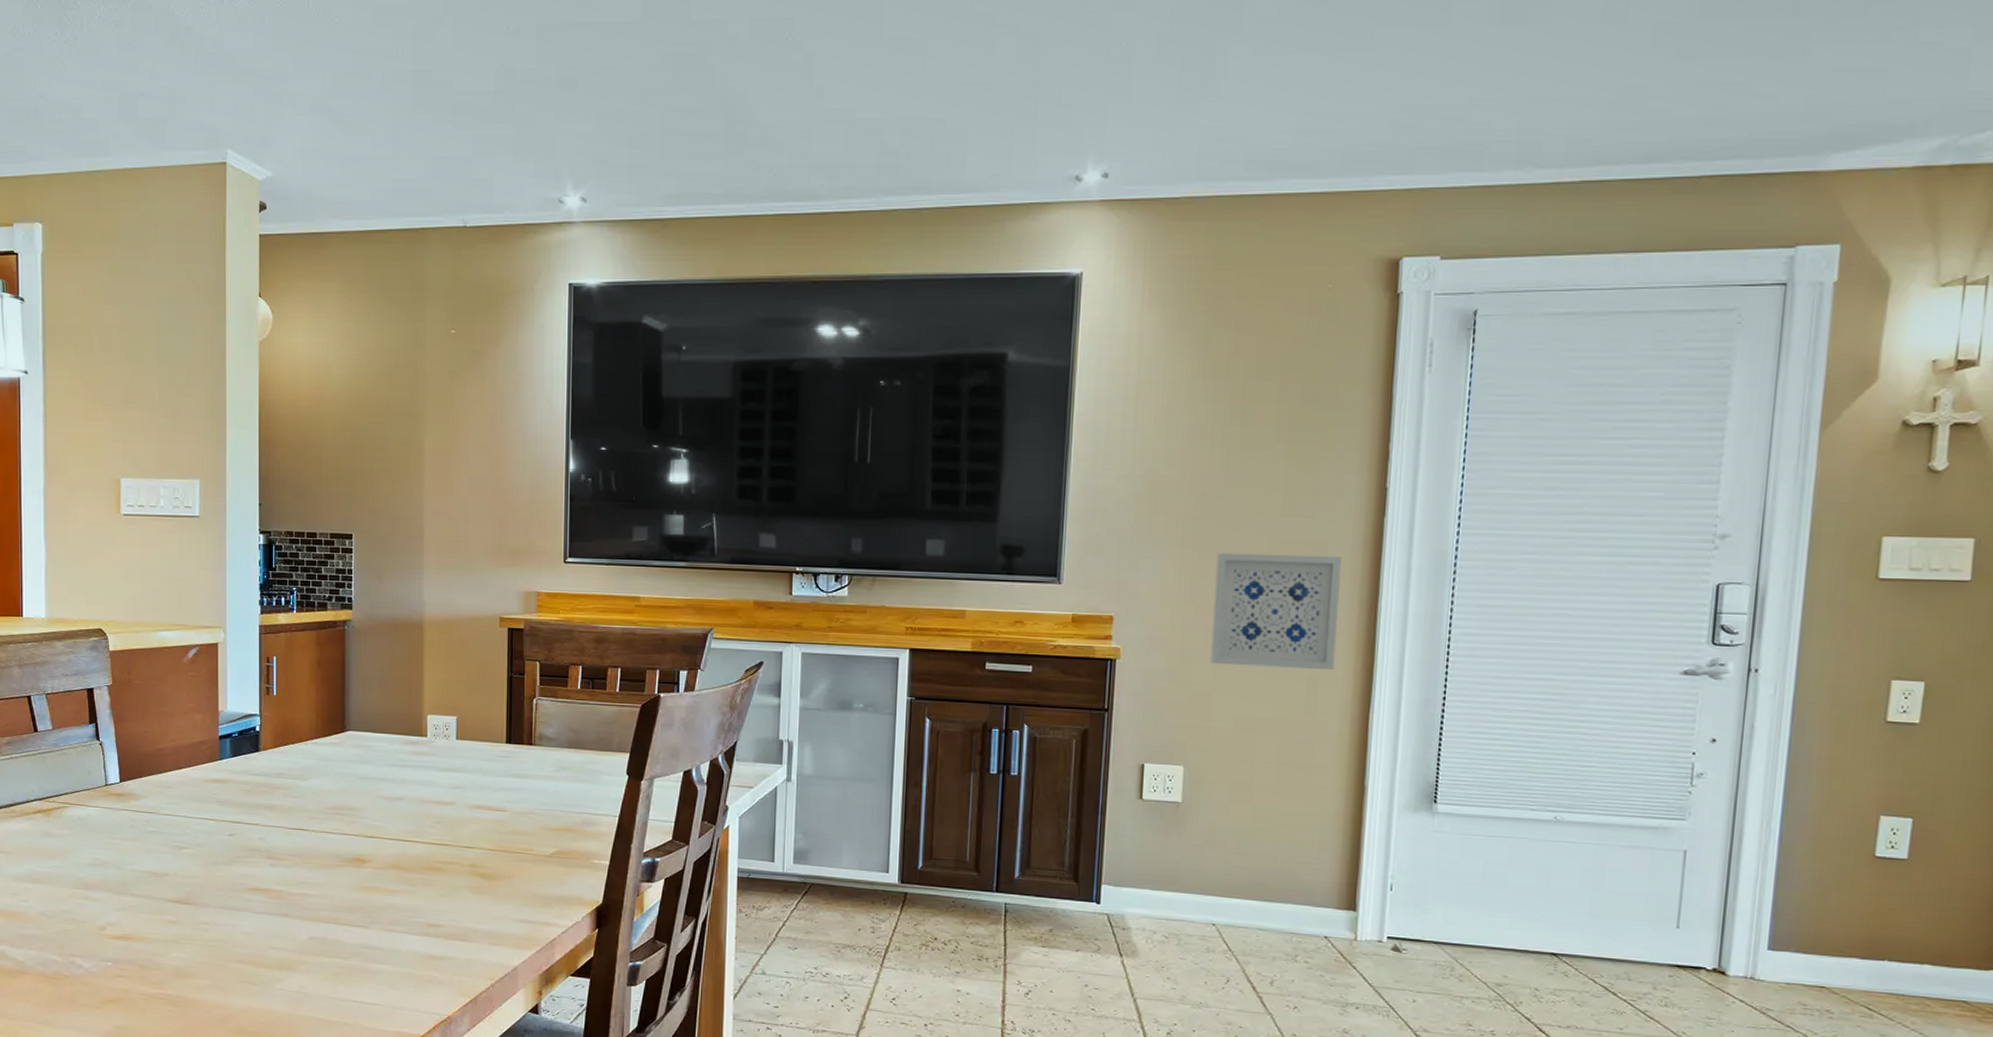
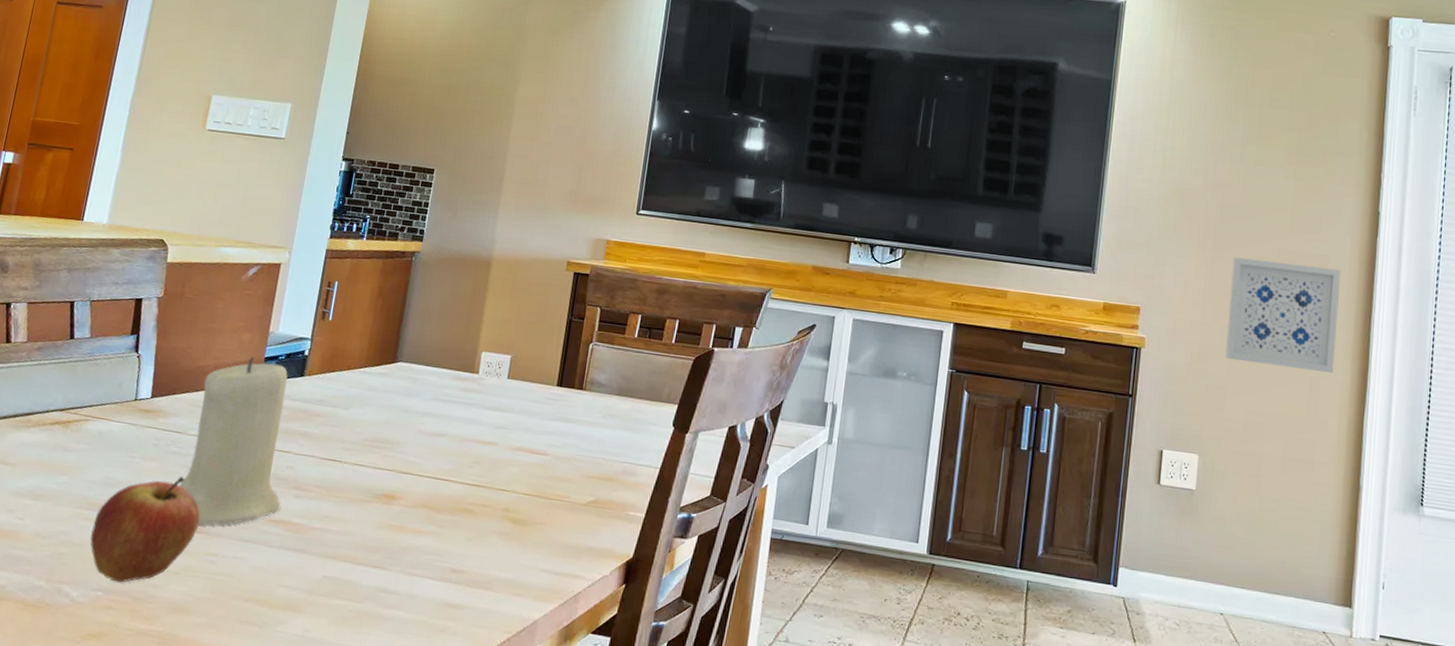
fruit: none [90,854,187,953] -> present [90,476,200,583]
candle: none [161,735,259,897] -> present [179,356,288,525]

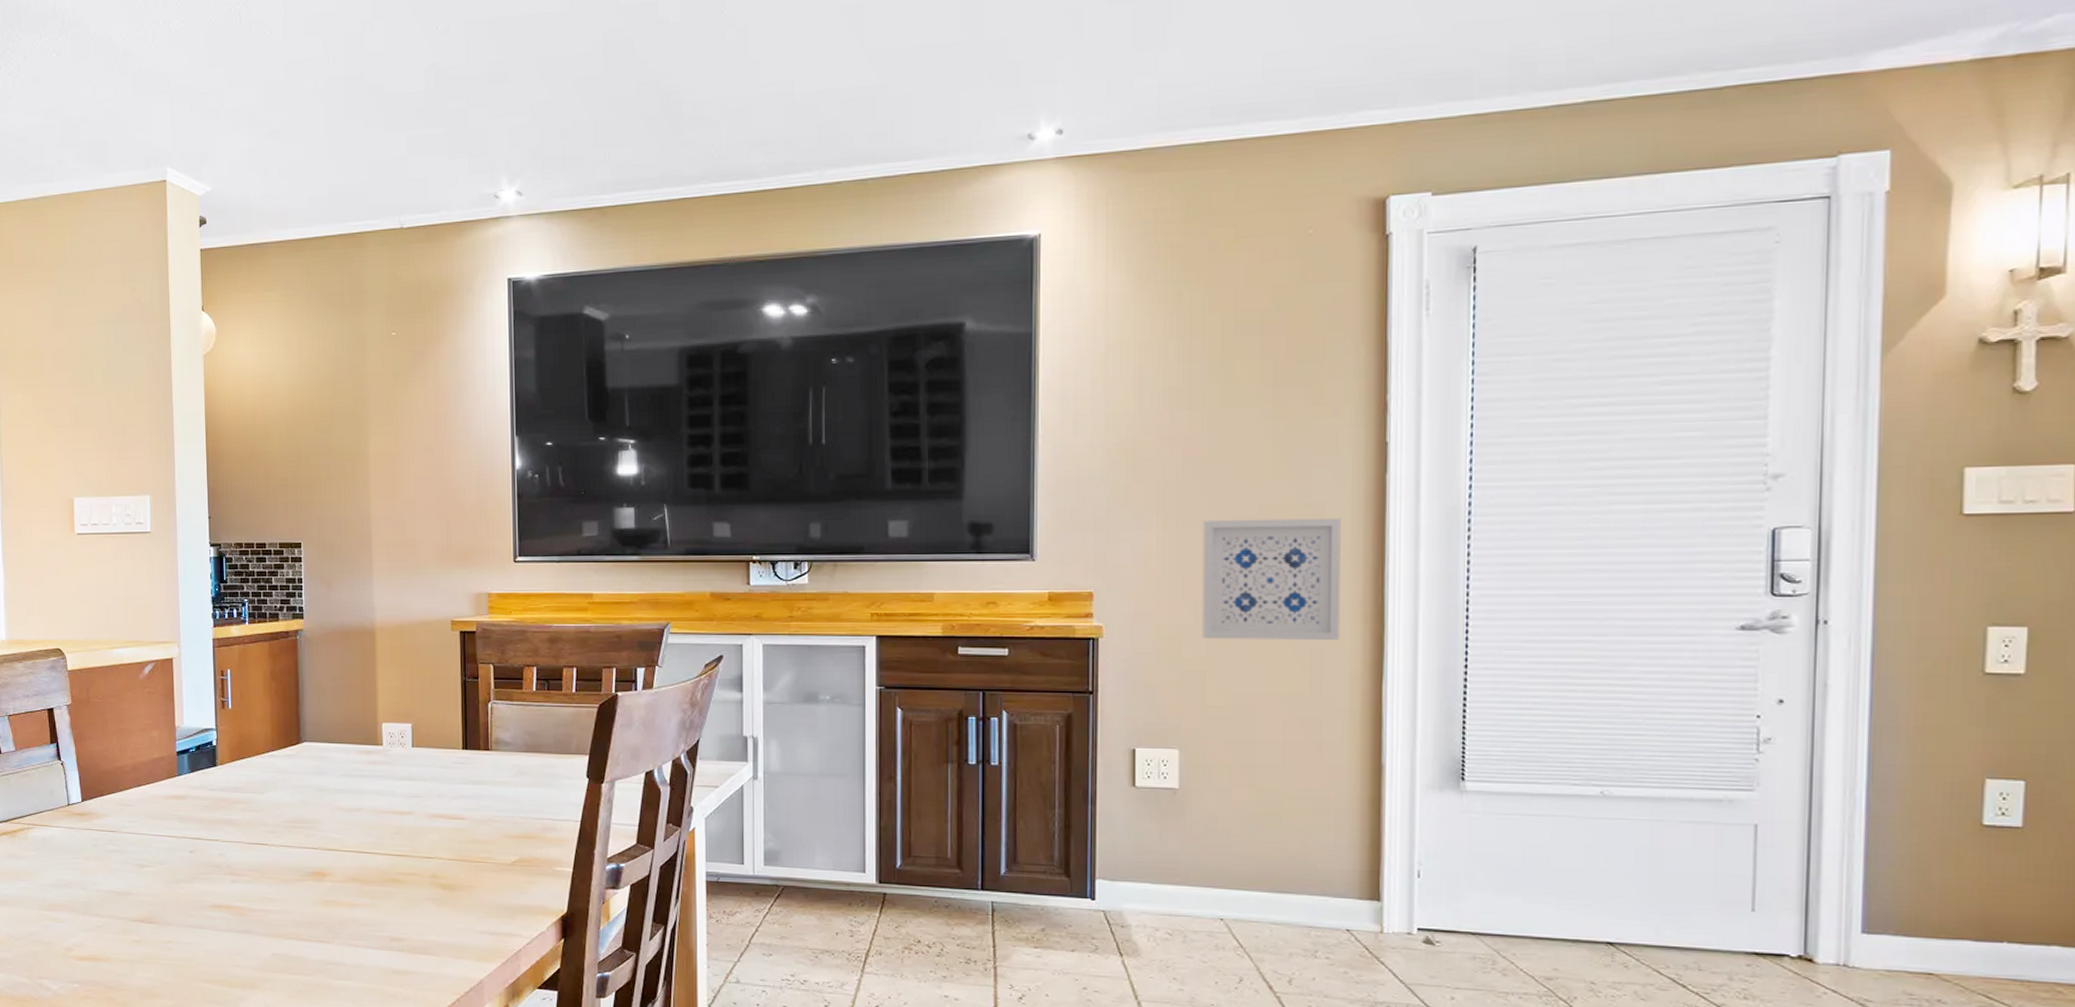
fruit: present [90,476,200,583] -> none [56,872,150,974]
candle: present [179,356,288,525] -> none [124,752,221,916]

